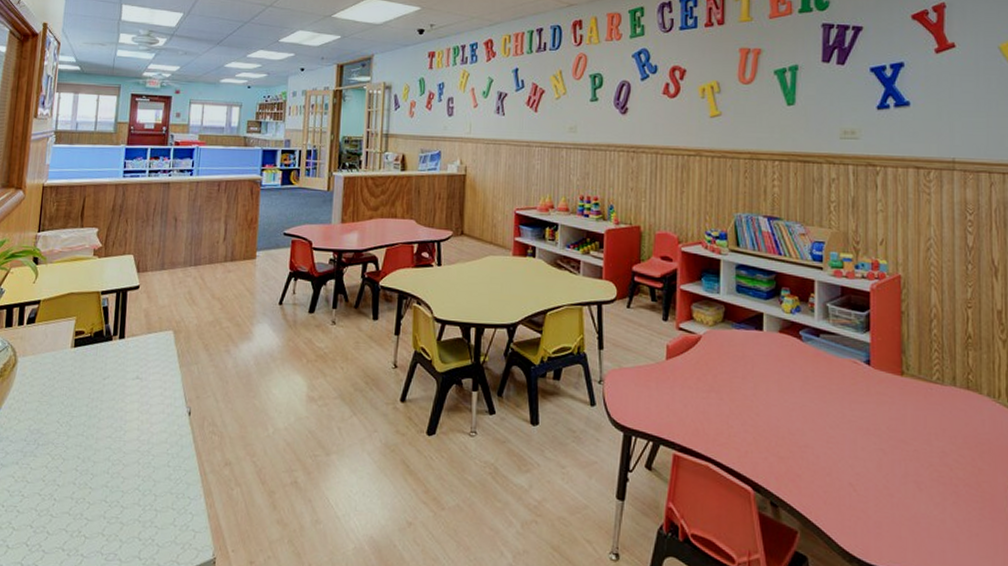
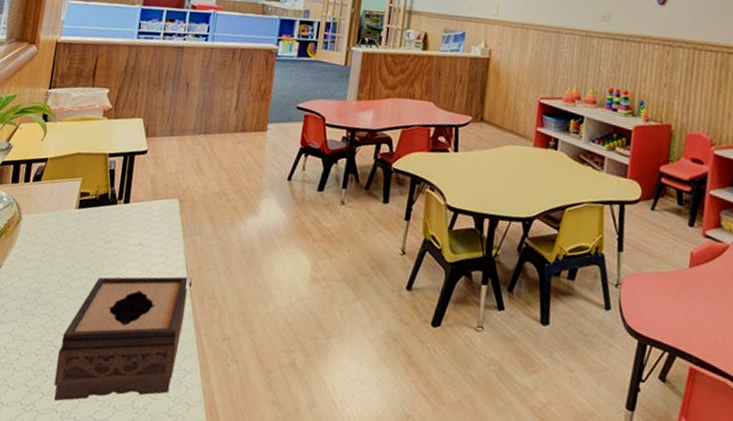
tissue box: none [59,406,188,540] -> present [54,276,188,402]

